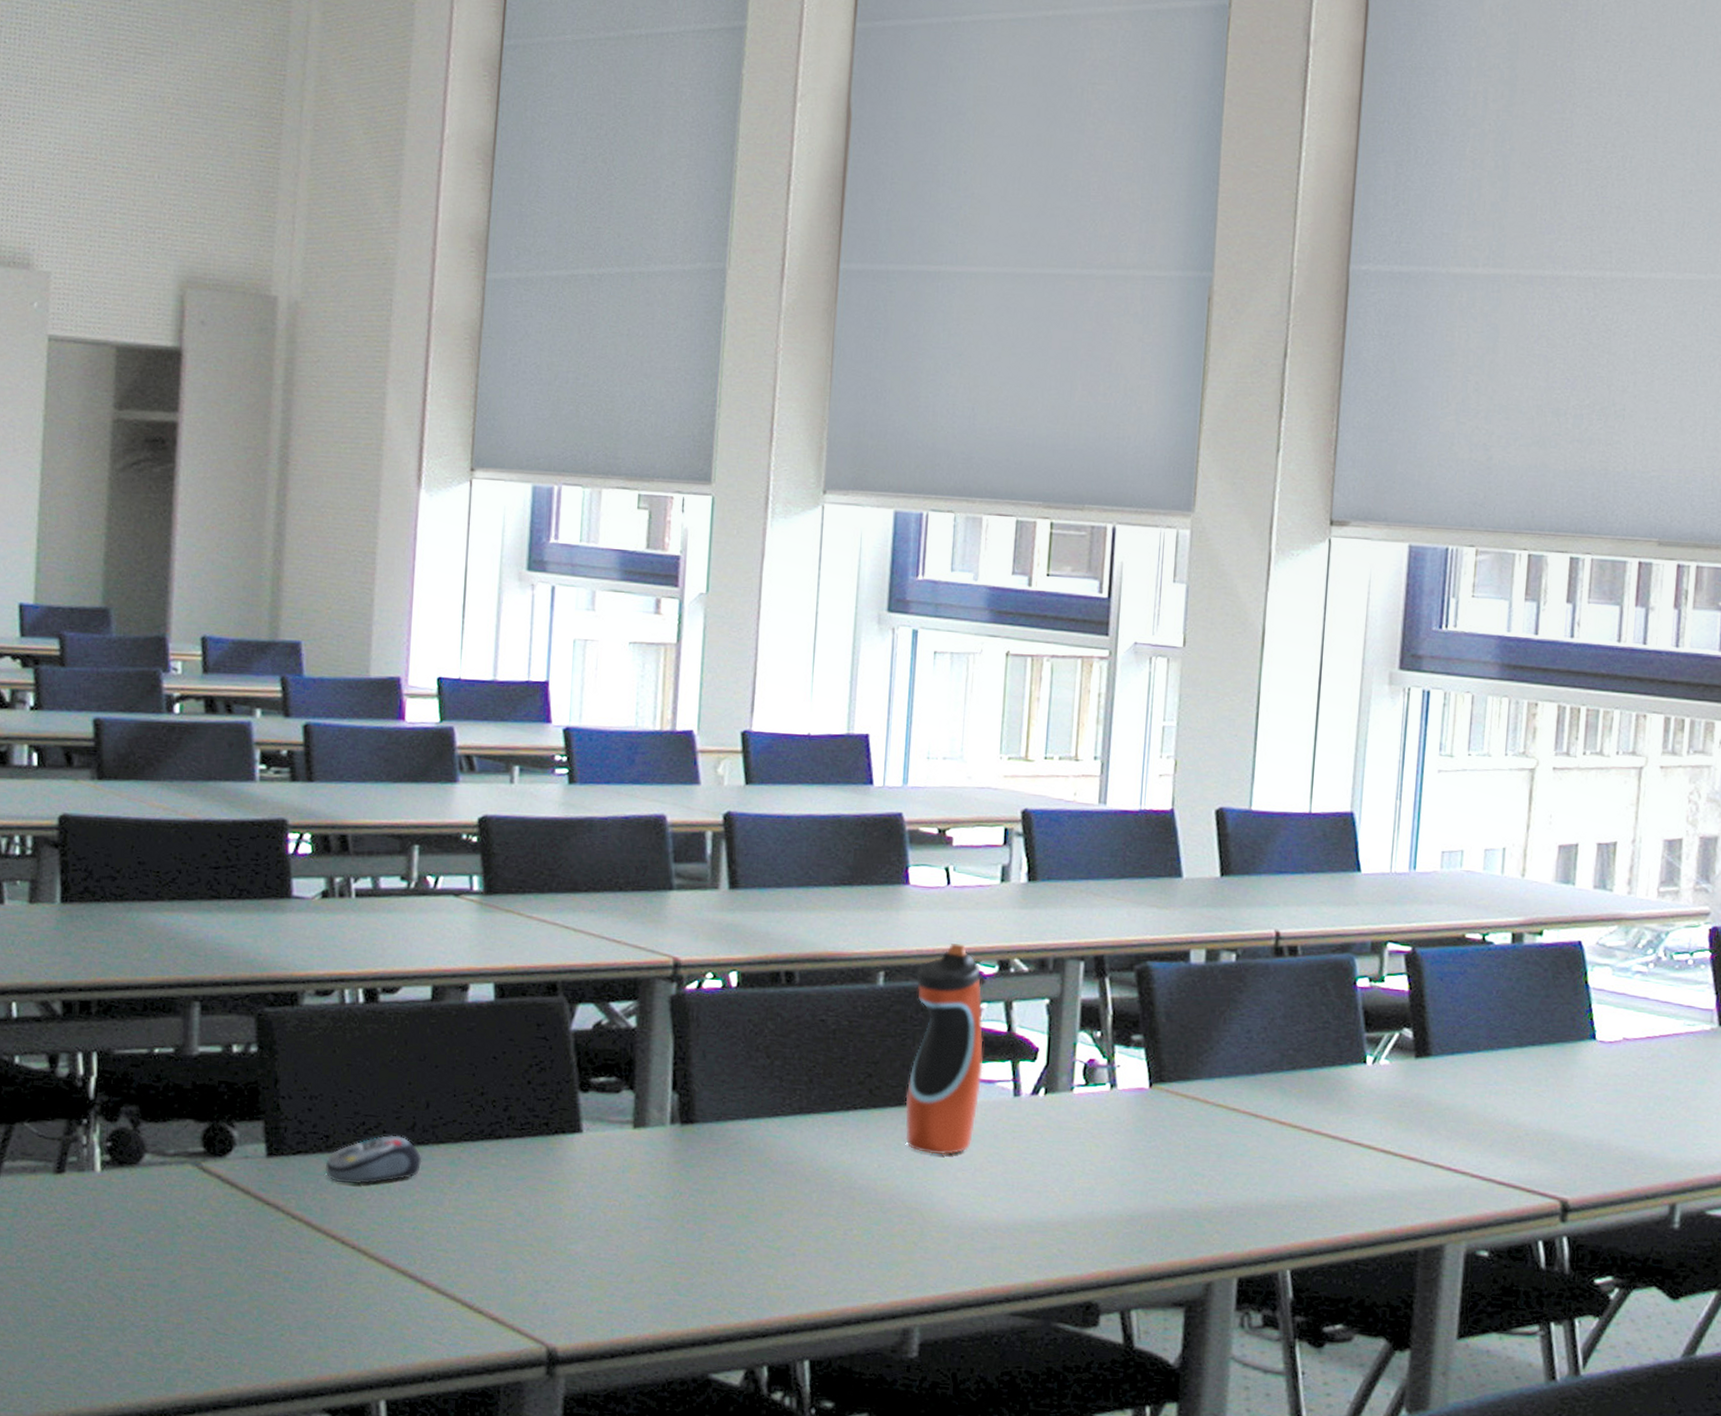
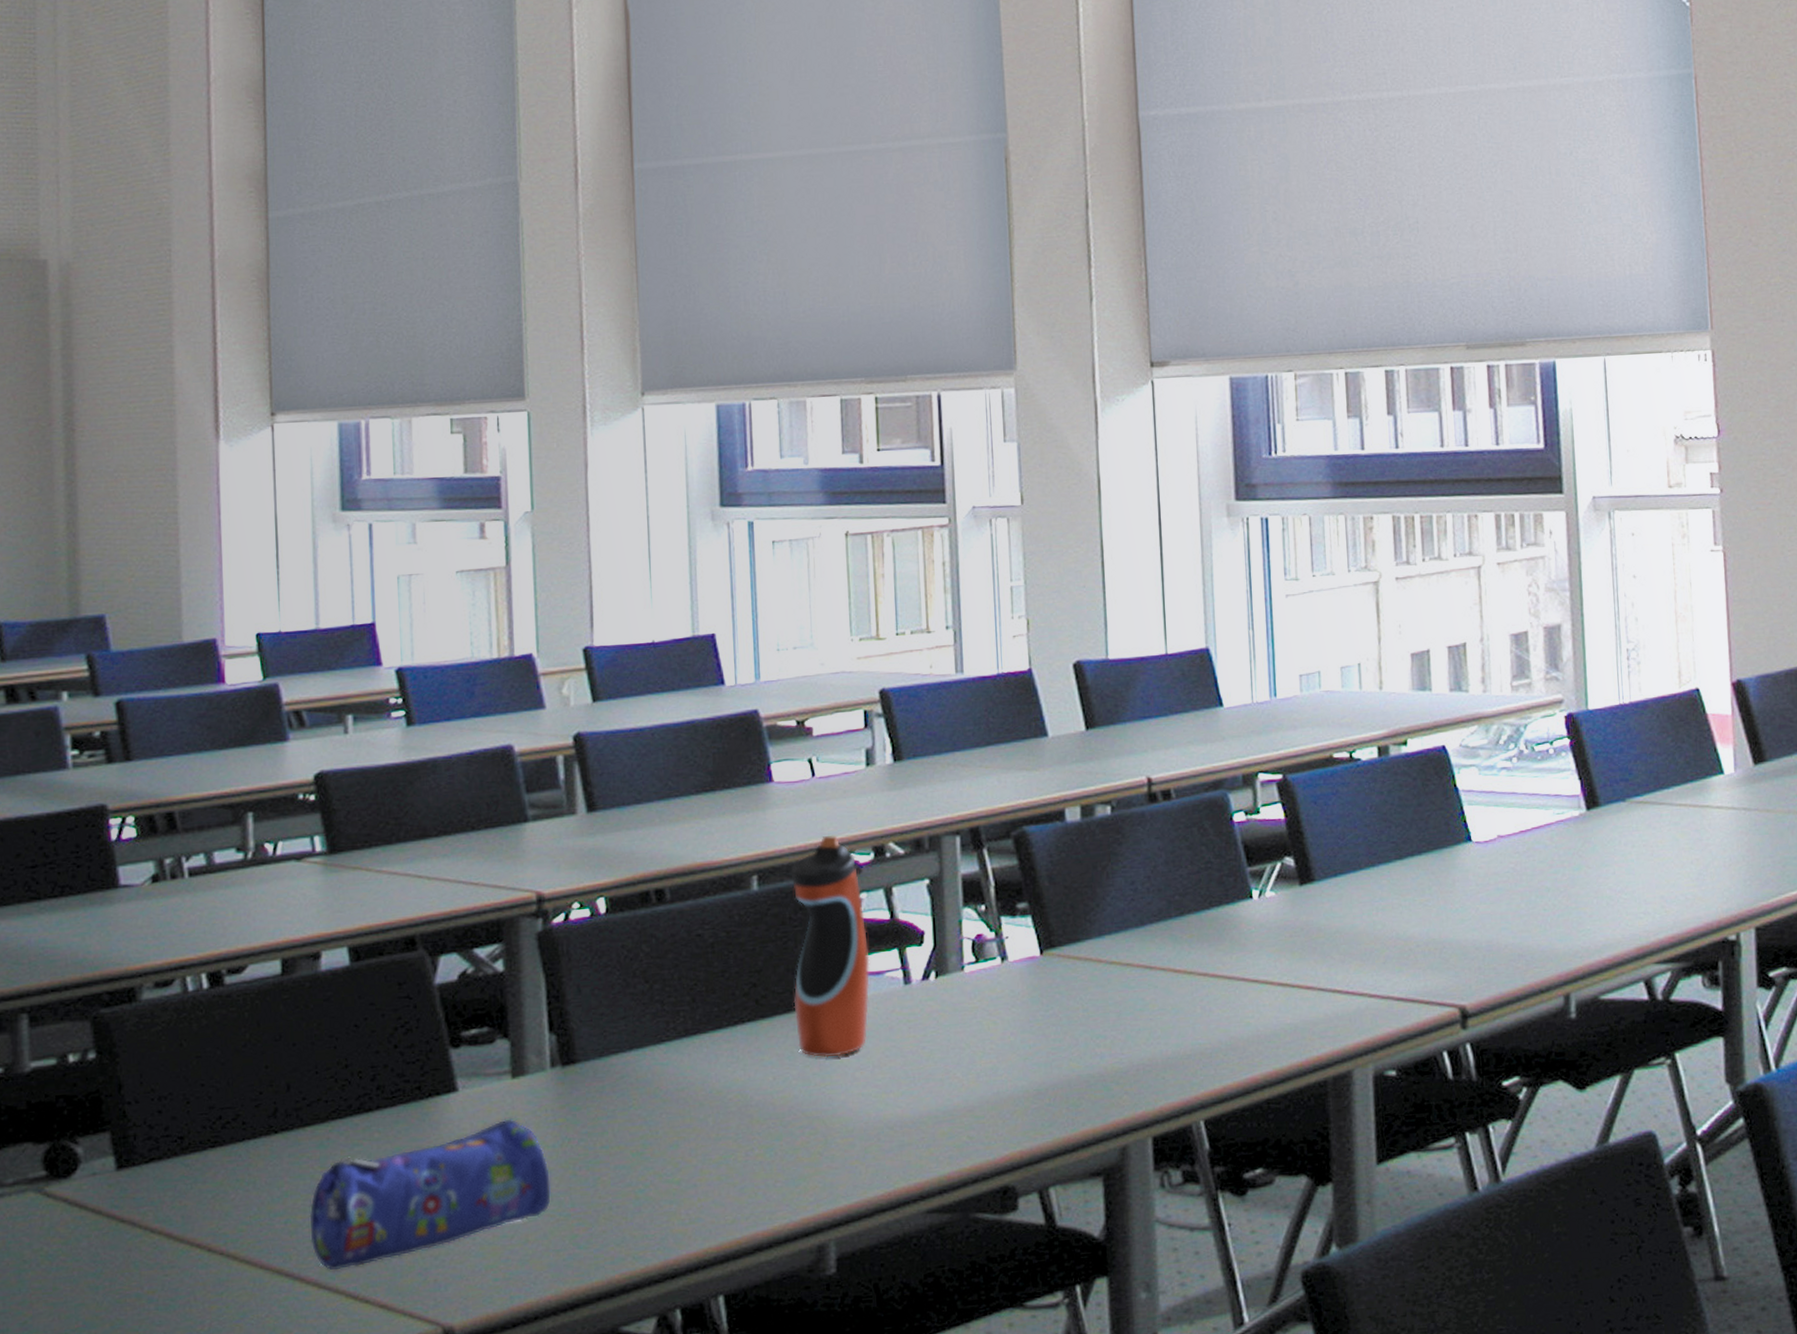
computer mouse: present [325,1135,422,1185] -> none [182,1125,288,1185]
pencil case: none [434,1165,660,1279] -> present [309,1118,551,1271]

